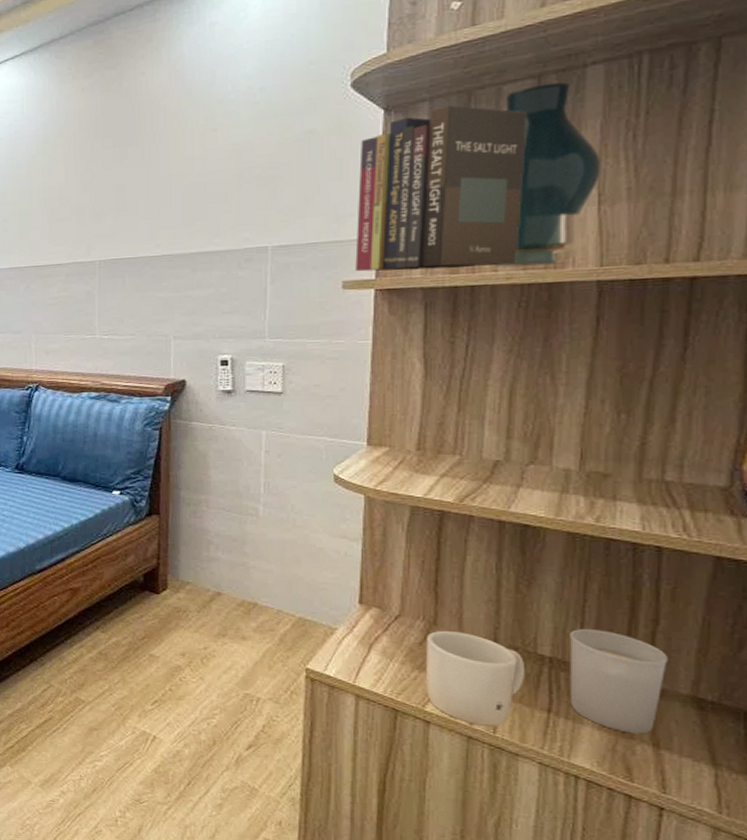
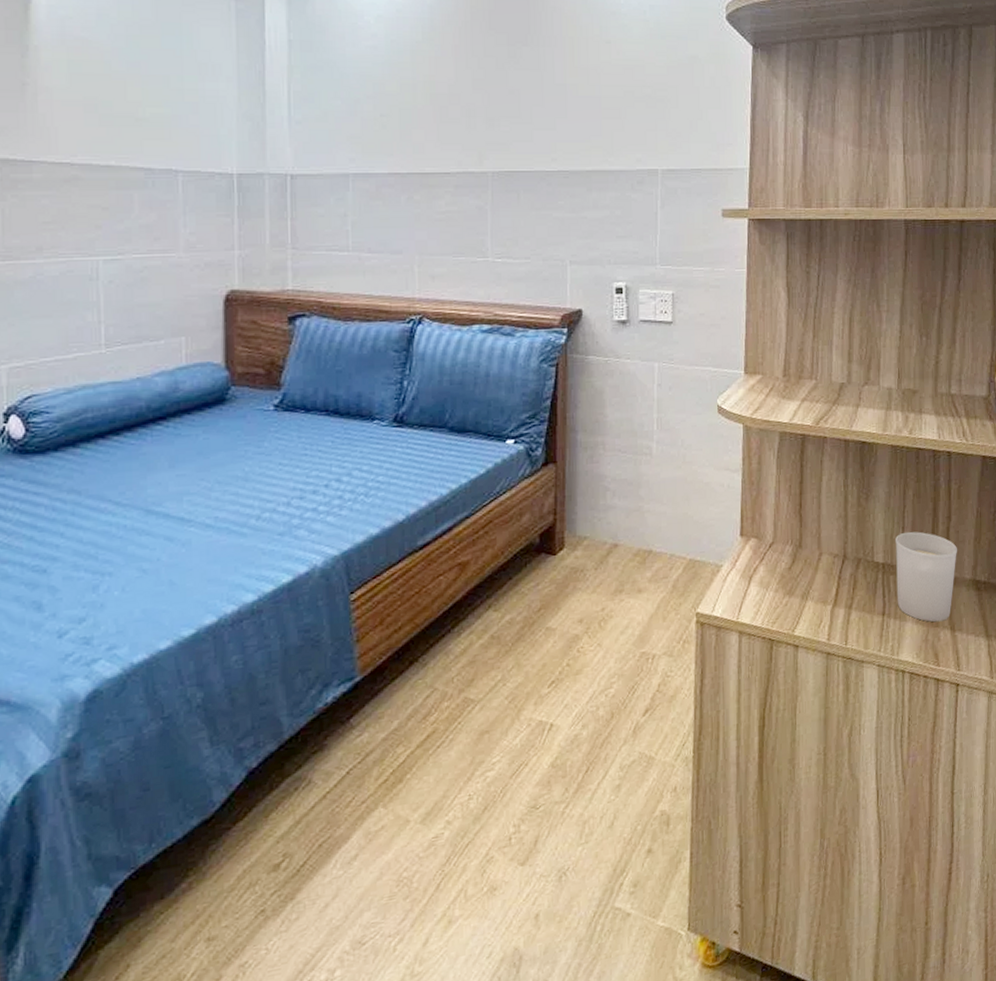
books: present [355,105,527,272] -> none [732,50,855,203]
mug: present [425,630,526,727] -> none [793,551,867,641]
vase: present [496,82,602,268] -> none [837,44,905,204]

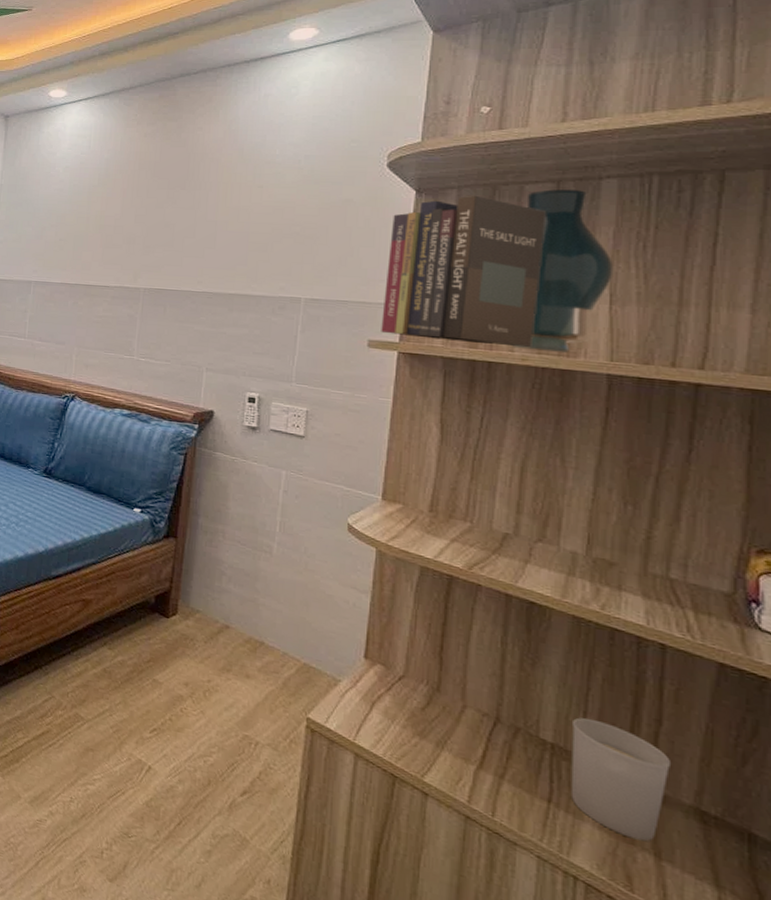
books: none [732,50,855,203] -> present [381,195,546,348]
vase: none [837,44,905,204] -> present [512,189,614,353]

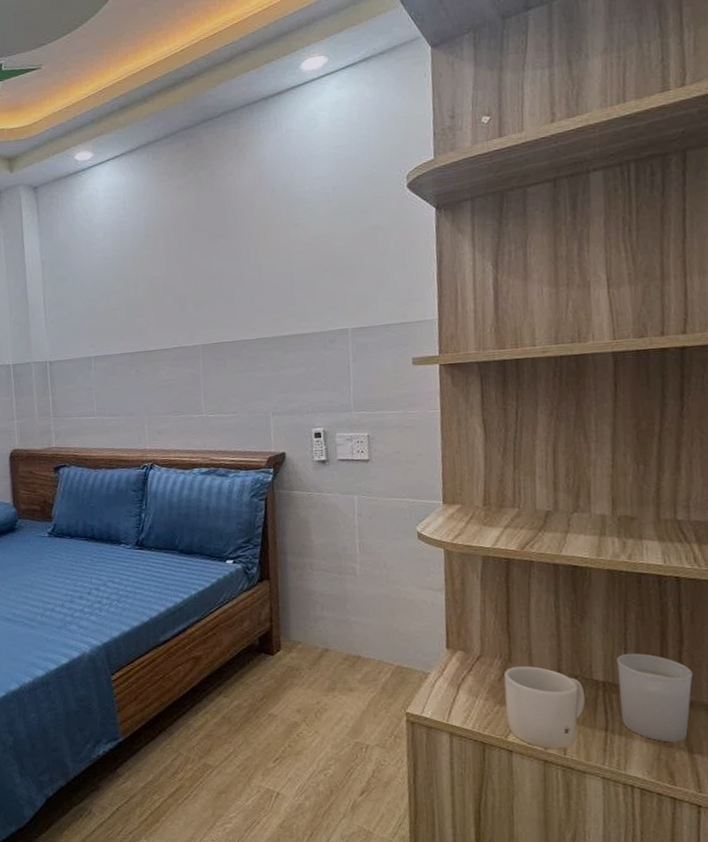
books: present [381,195,546,348] -> none [419,204,550,349]
mug: none [425,698,527,810] -> present [504,665,586,750]
vase: present [512,189,614,353] -> none [530,185,608,343]

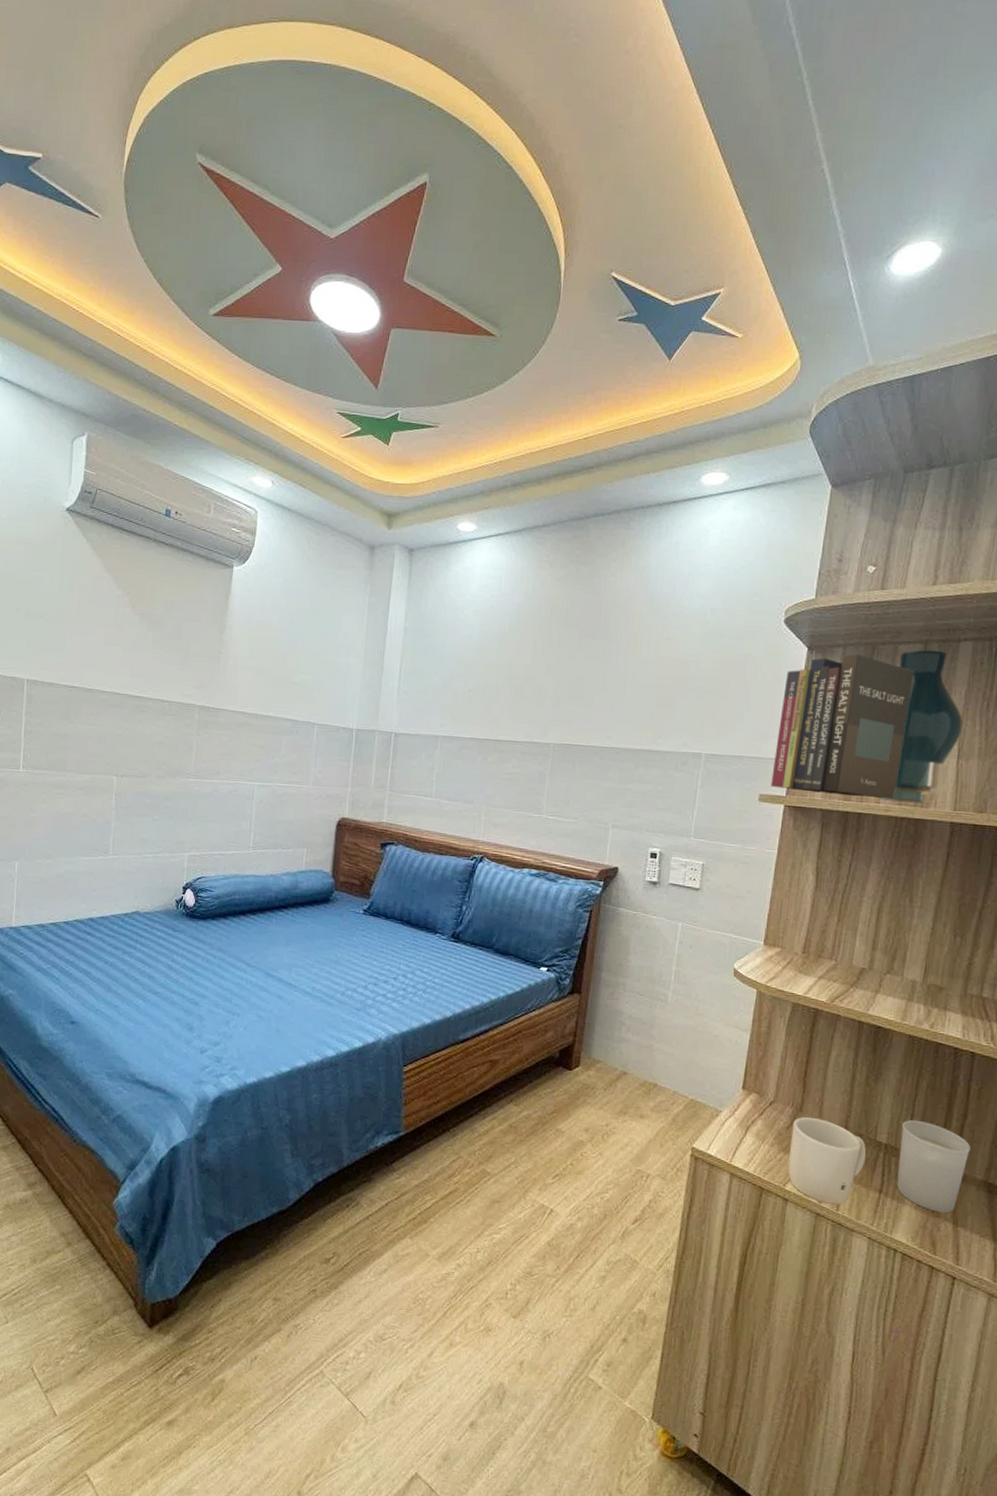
books: none [419,204,550,349] -> present [771,653,914,800]
vase: none [530,185,608,343] -> present [878,650,964,803]

